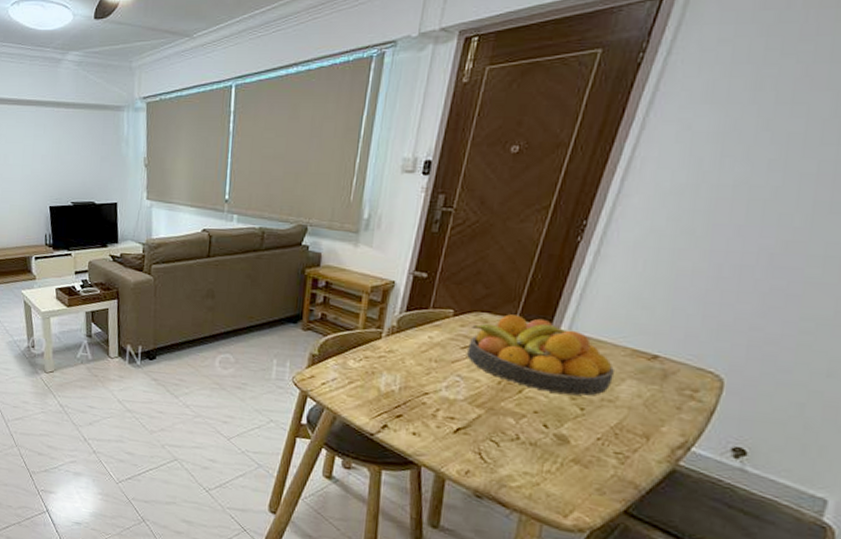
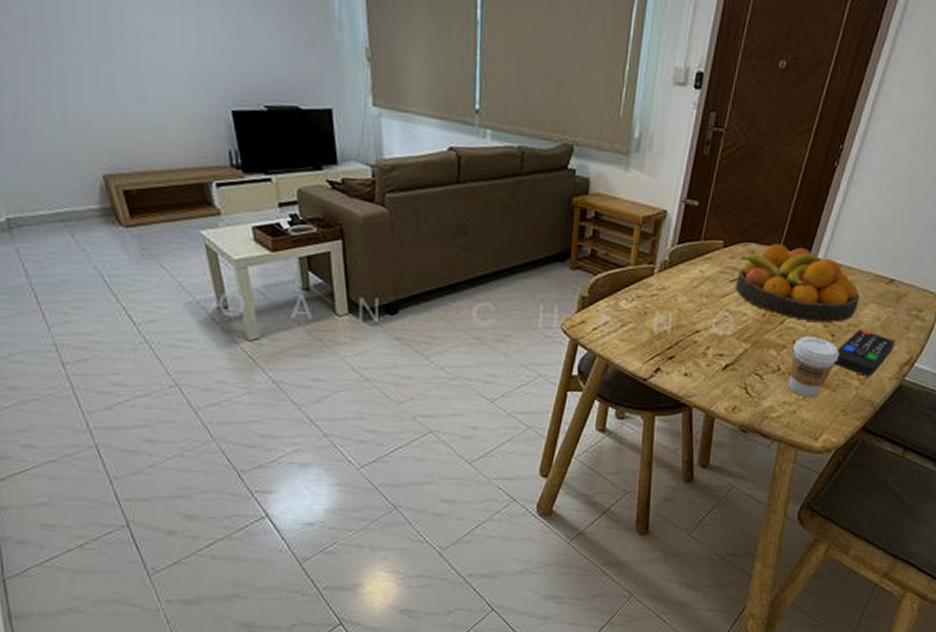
coffee cup: none [529,407,591,472] -> present [788,336,840,398]
remote control: none [584,405,663,456] -> present [834,329,895,376]

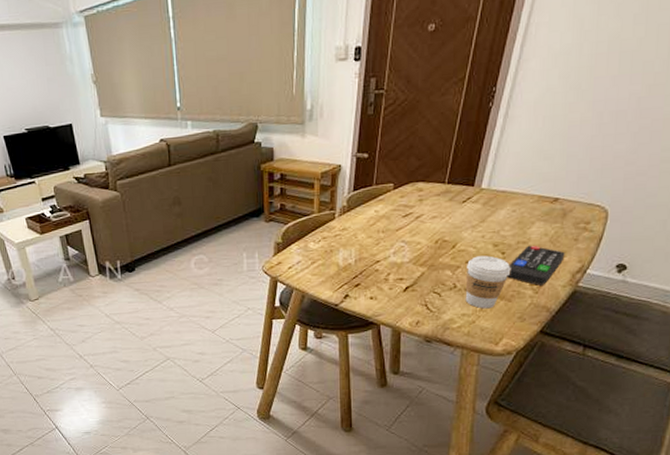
fruit bowl: present [736,244,860,322] -> none [408,180,525,243]

